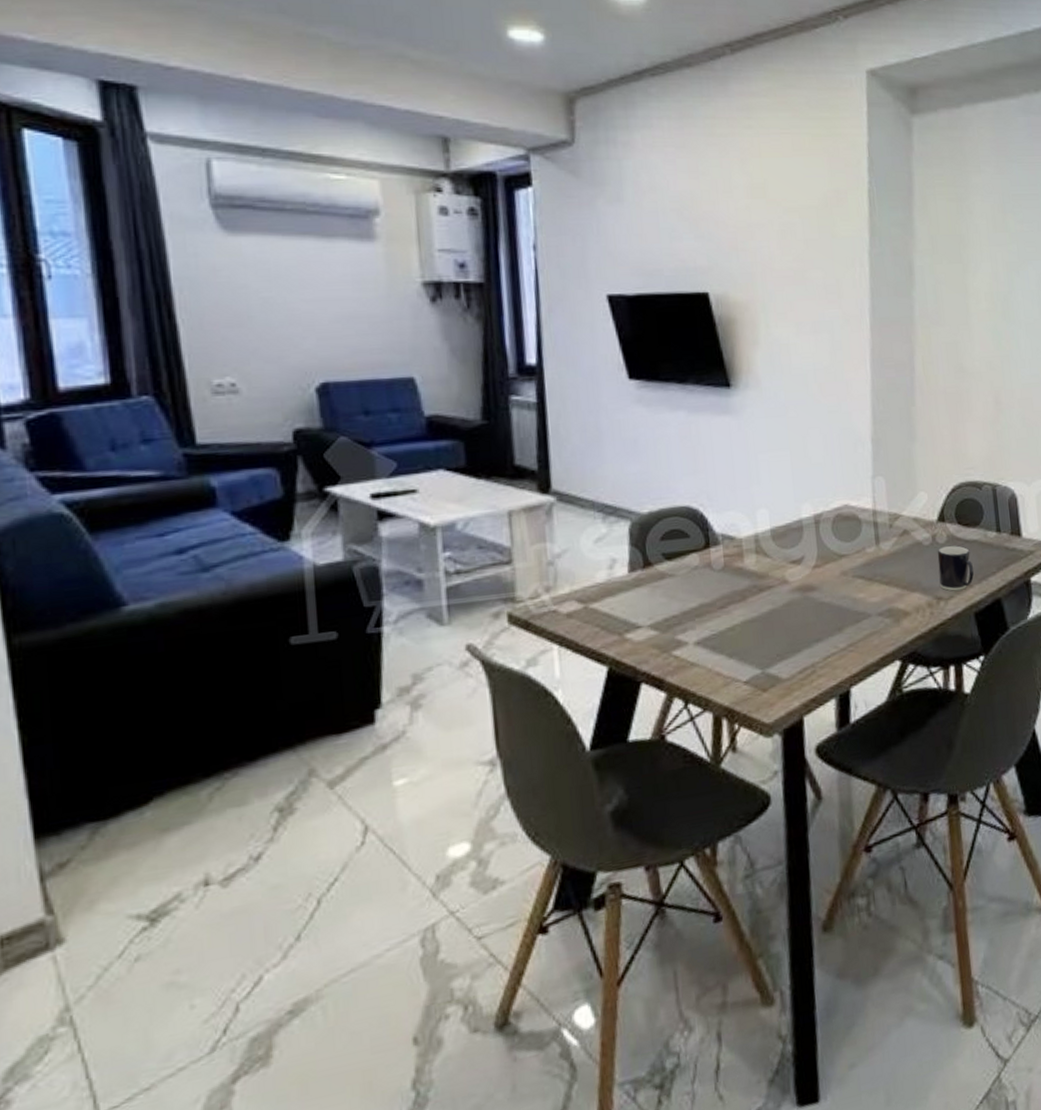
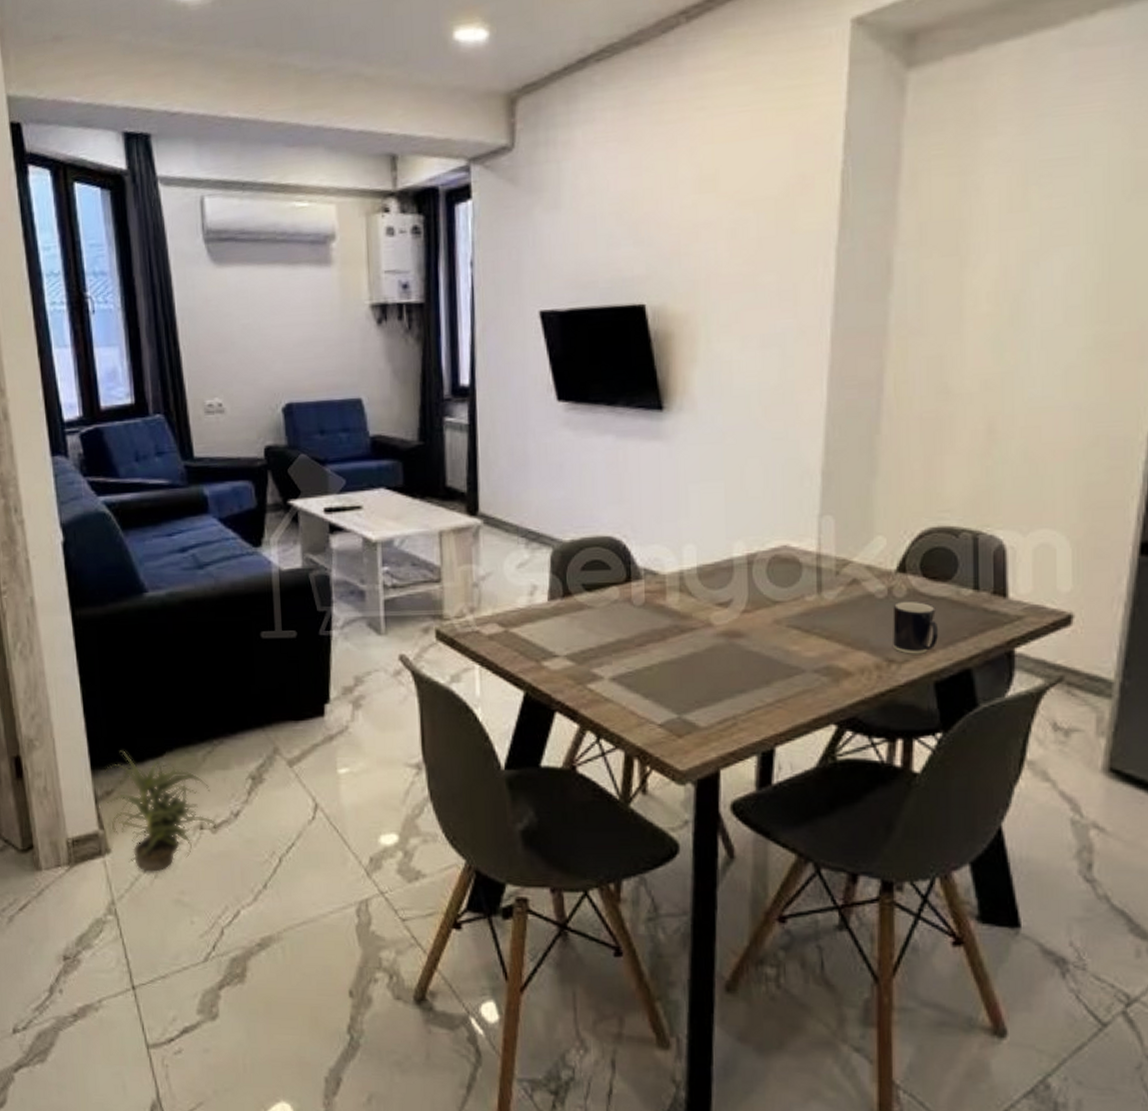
potted plant: none [45,806,228,957] -> present [98,750,216,872]

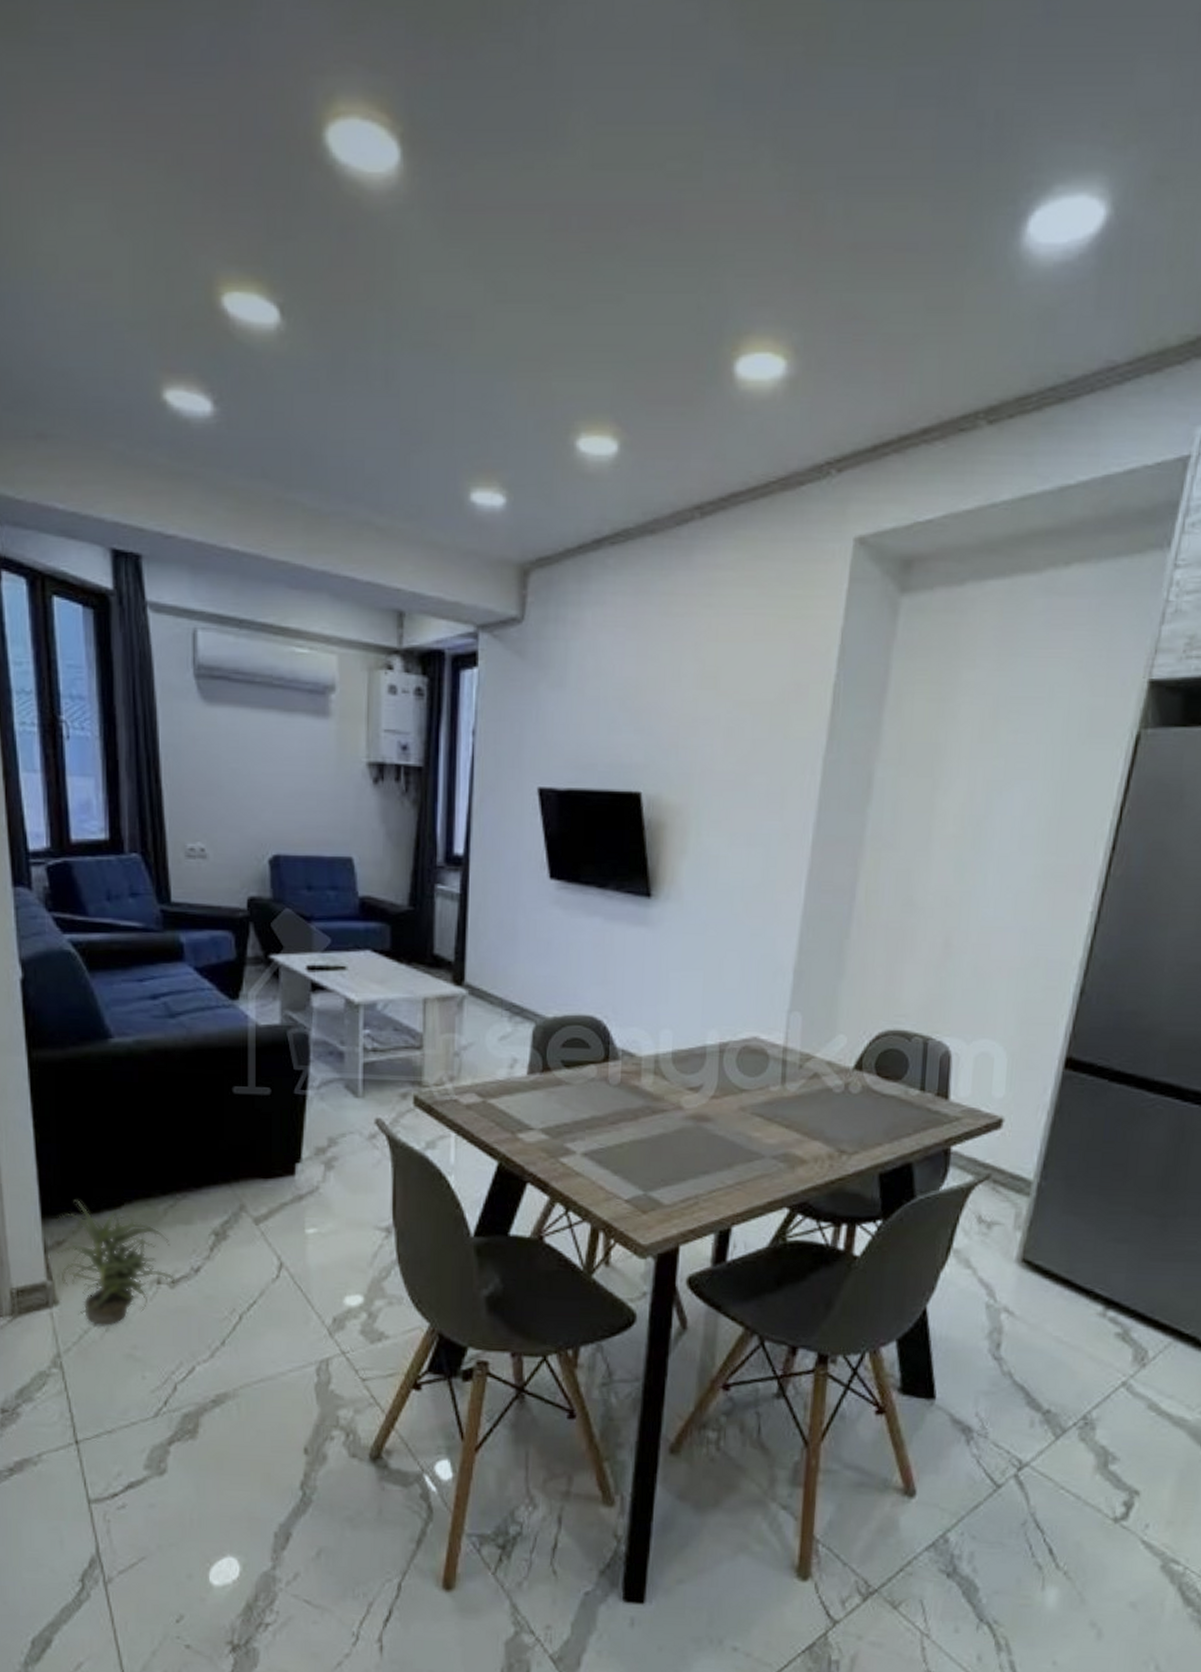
mug: present [892,600,939,654] -> none [845,1096,887,1147]

